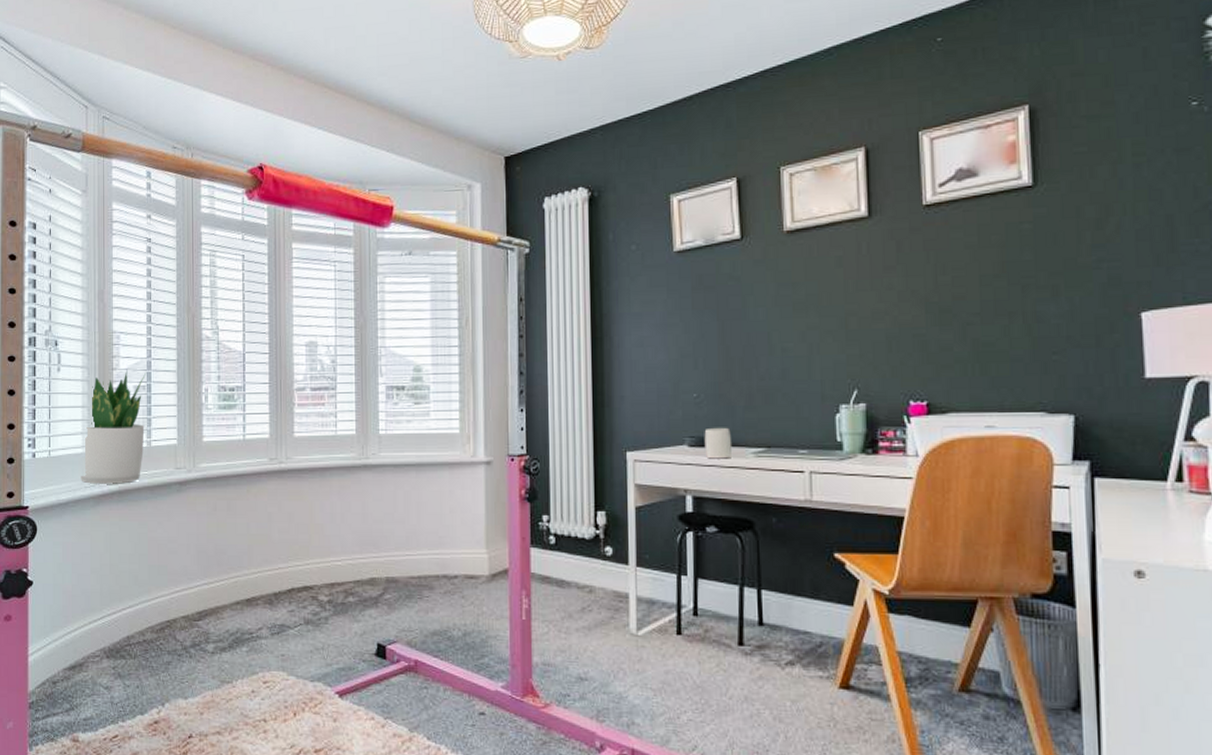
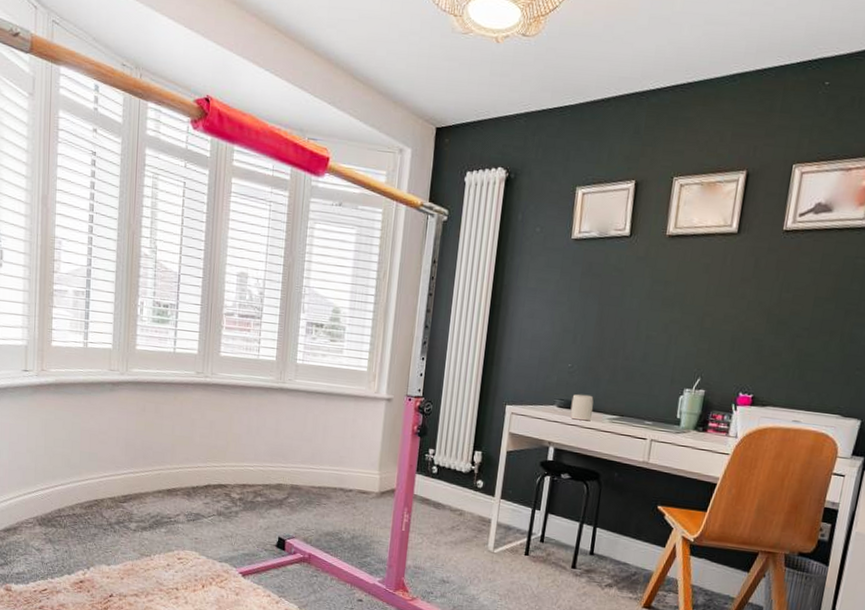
planter: present [81,370,146,484] -> none [19,274,85,378]

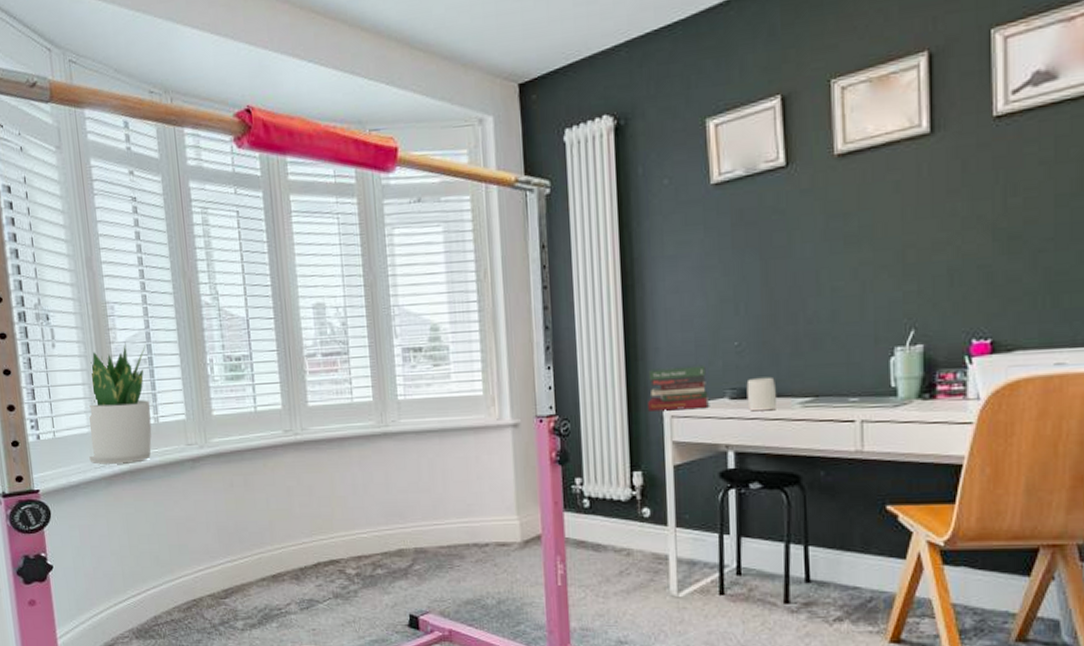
planter: none [19,274,85,378] -> present [89,343,152,465]
books: none [495,373,544,411] -> present [648,364,709,412]

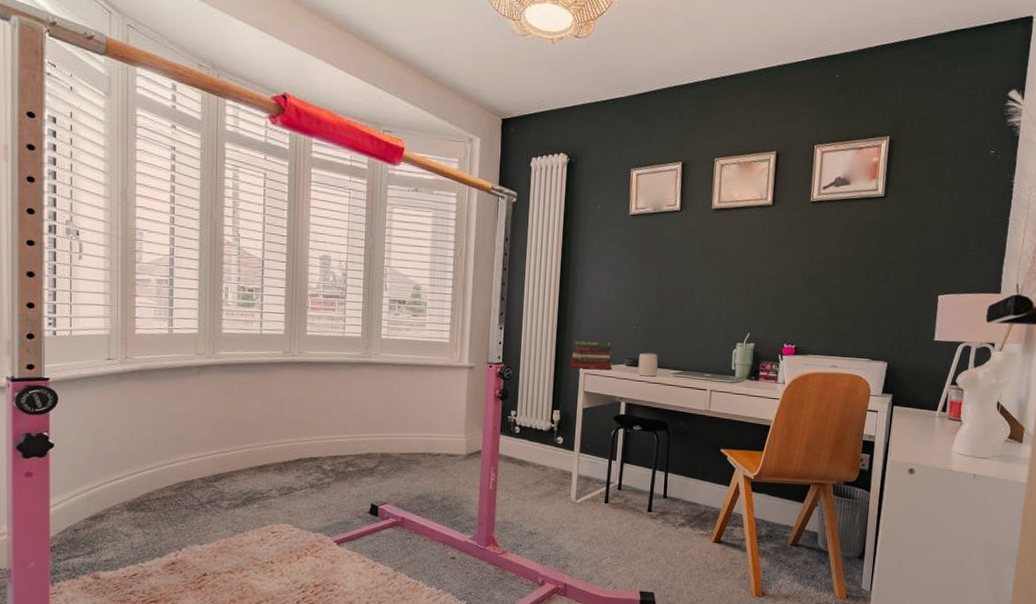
planter: present [89,343,152,465] -> none [102,264,168,364]

